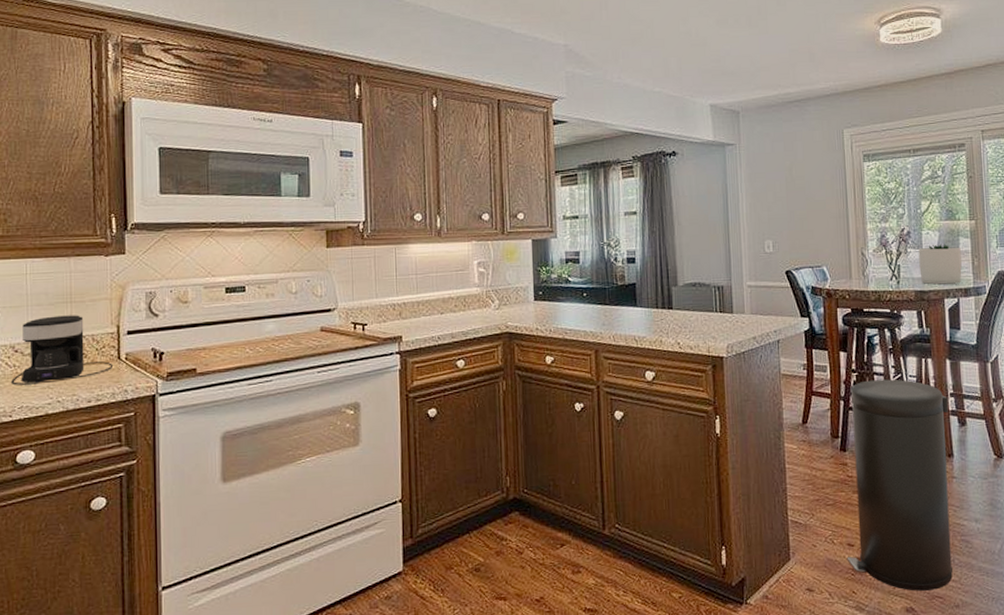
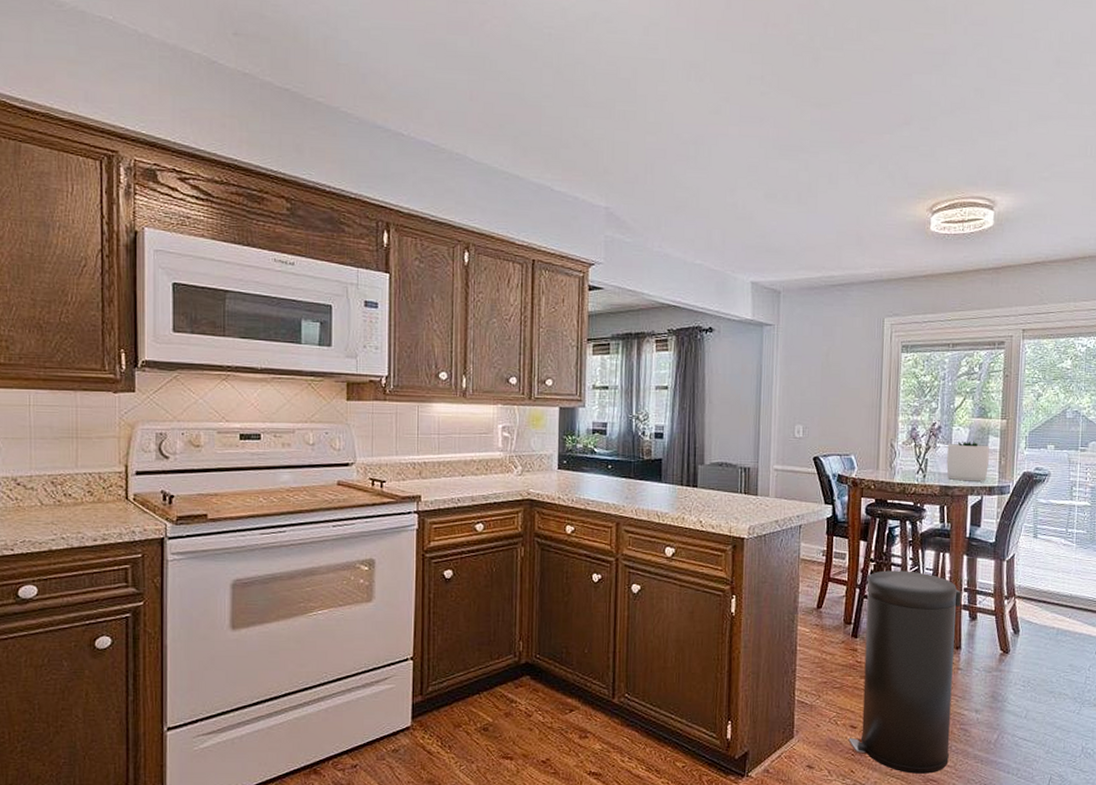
coffee maker: present [11,315,114,385] -> none [13,450,121,519]

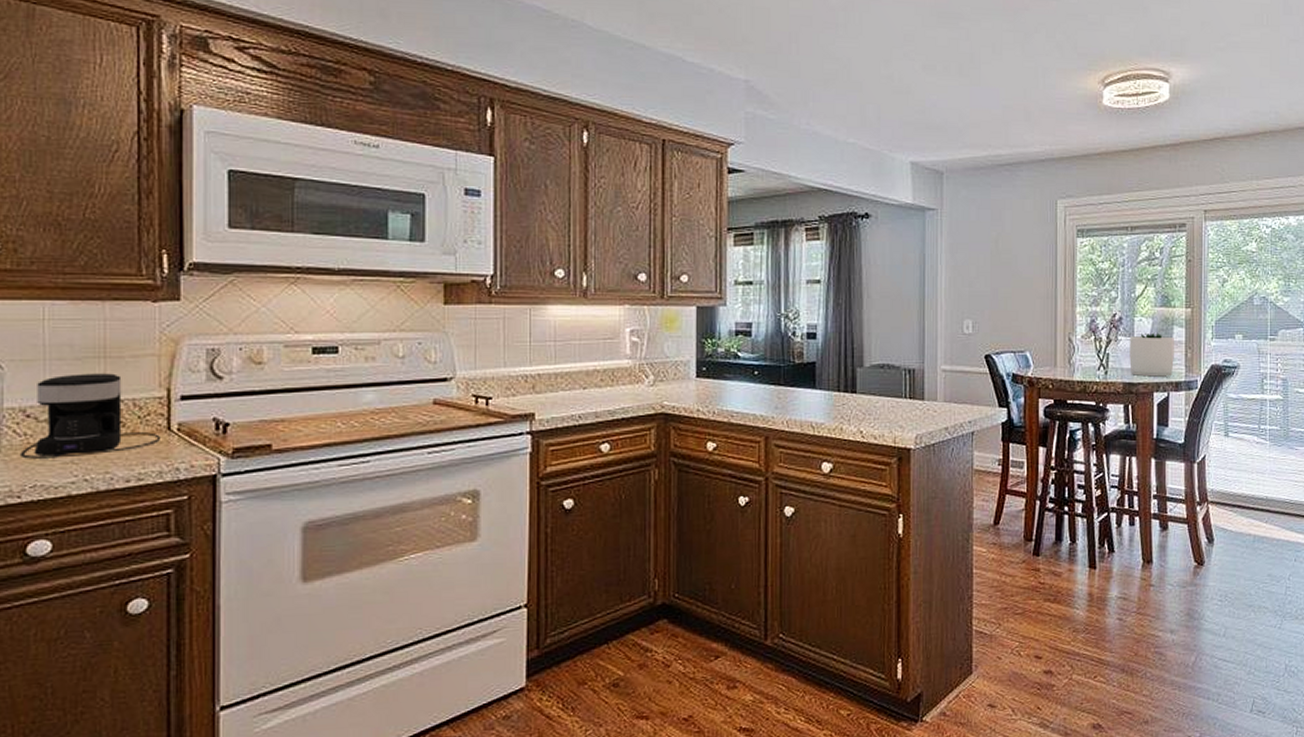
coffee maker: none [13,450,121,519] -> present [21,373,161,459]
pedal bin: present [848,570,961,774] -> none [1033,478,1150,707]

